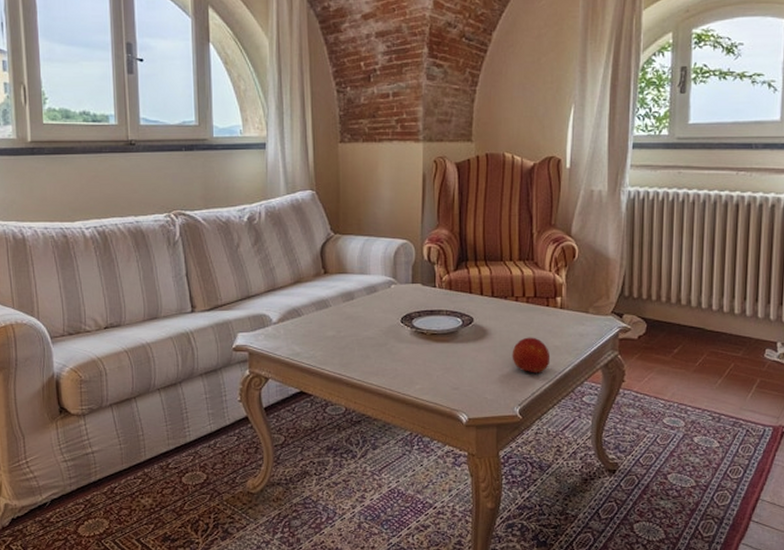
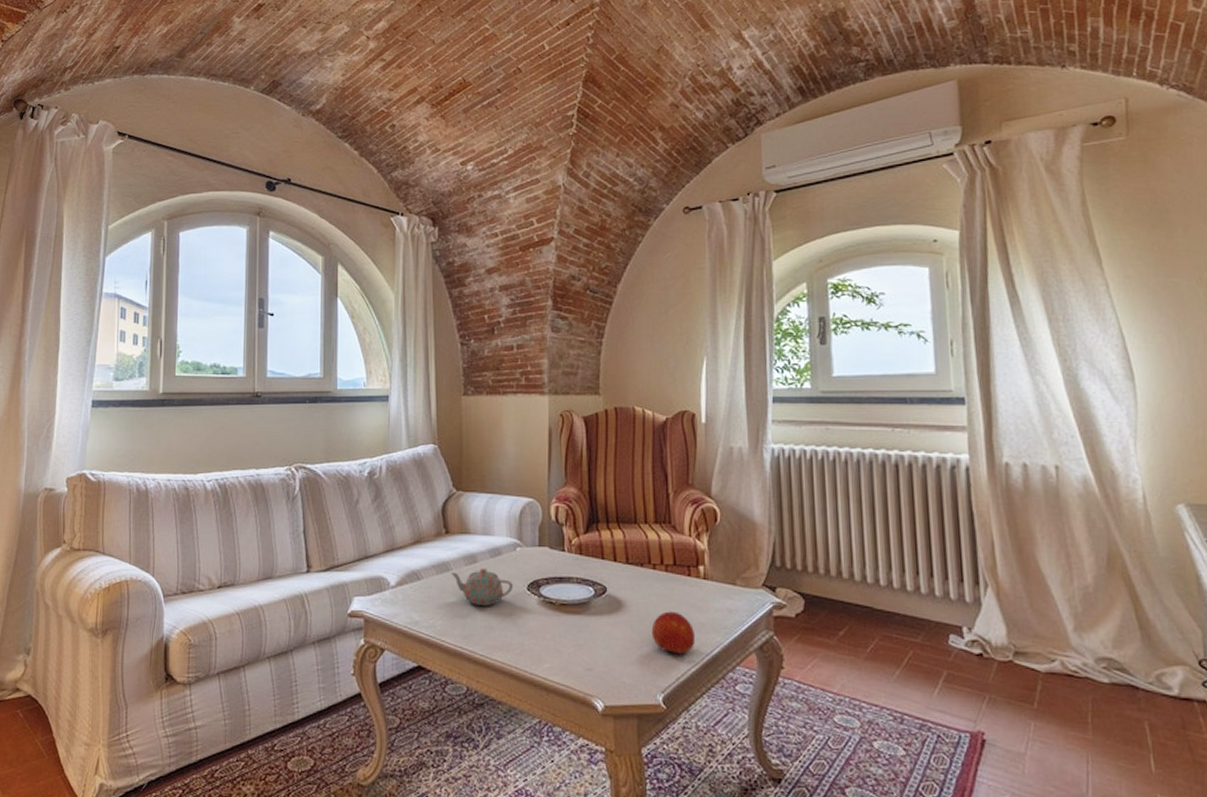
teapot: none [330,304,387,337] -> present [451,568,513,606]

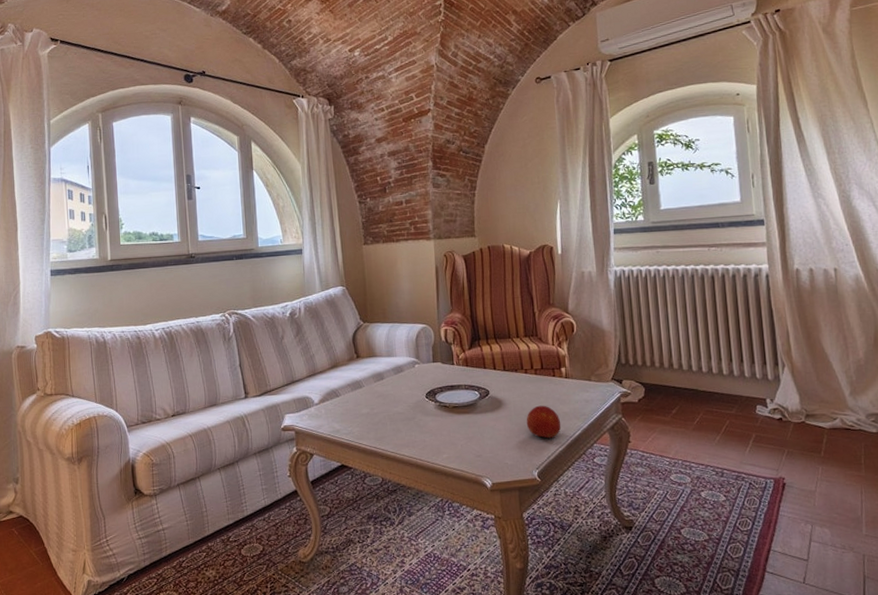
teapot: present [451,568,513,606] -> none [363,383,414,413]

